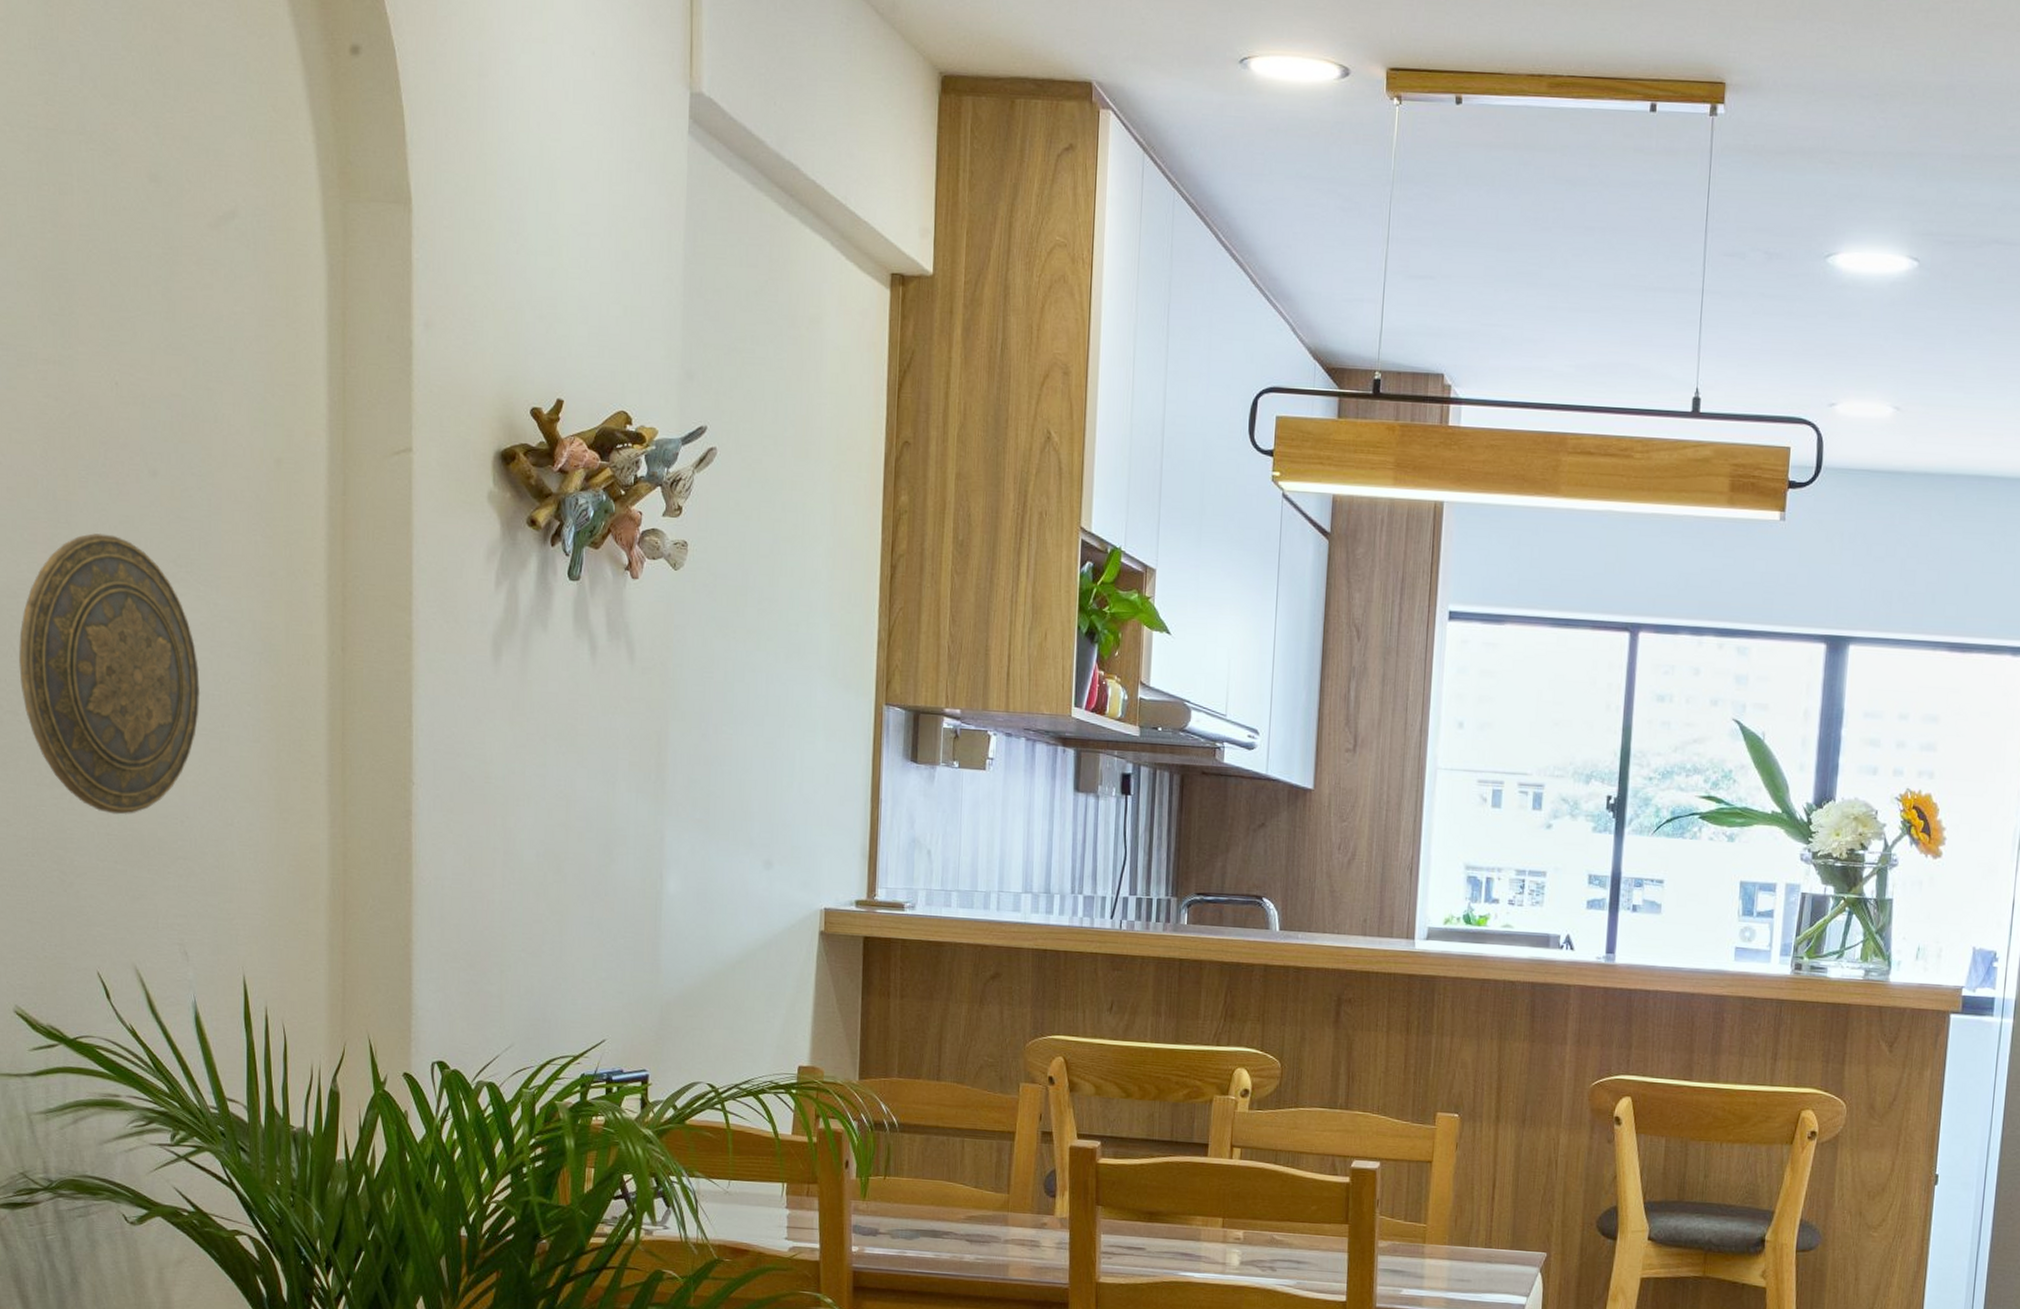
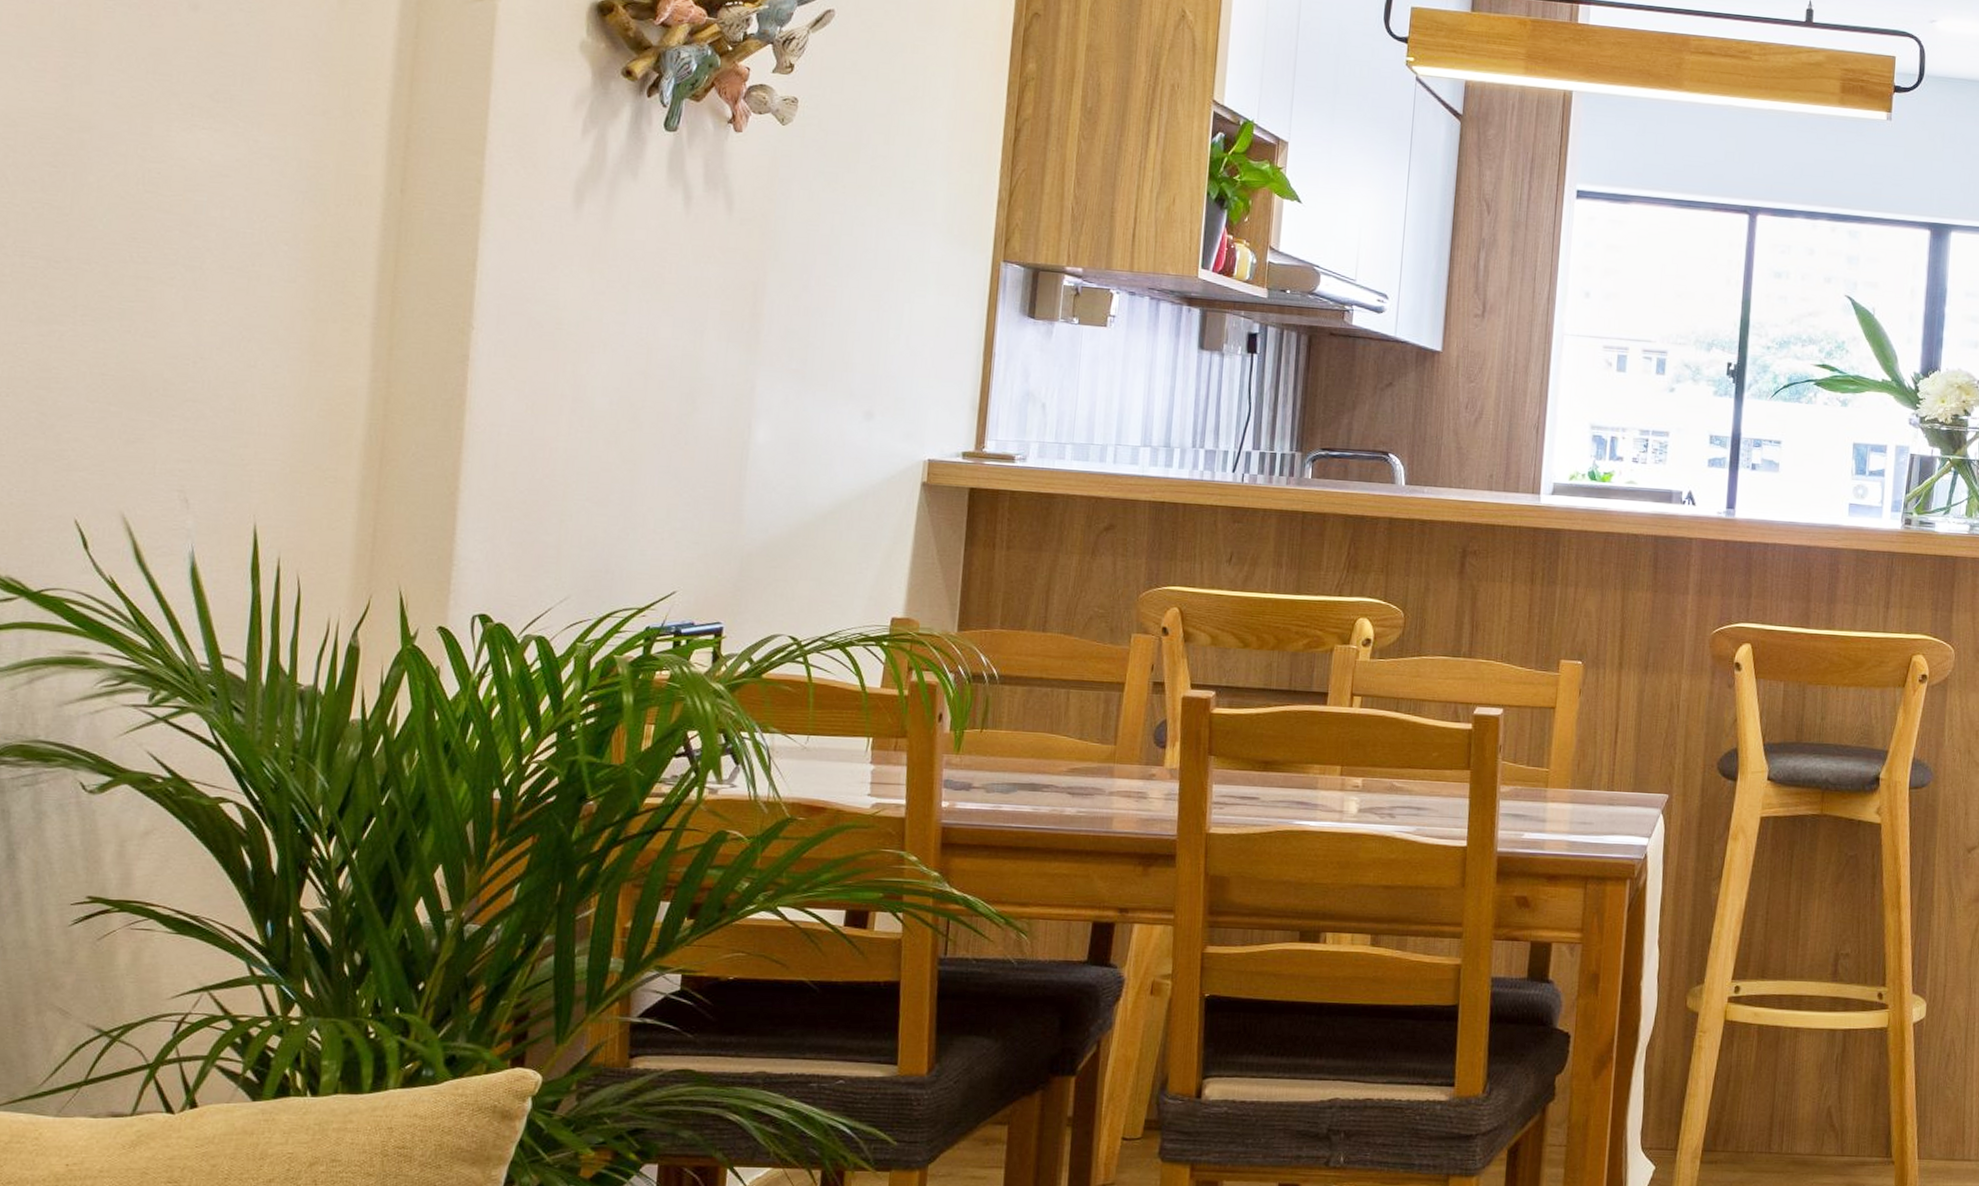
decorative plate: present [19,532,201,815] -> none [10,64,231,355]

